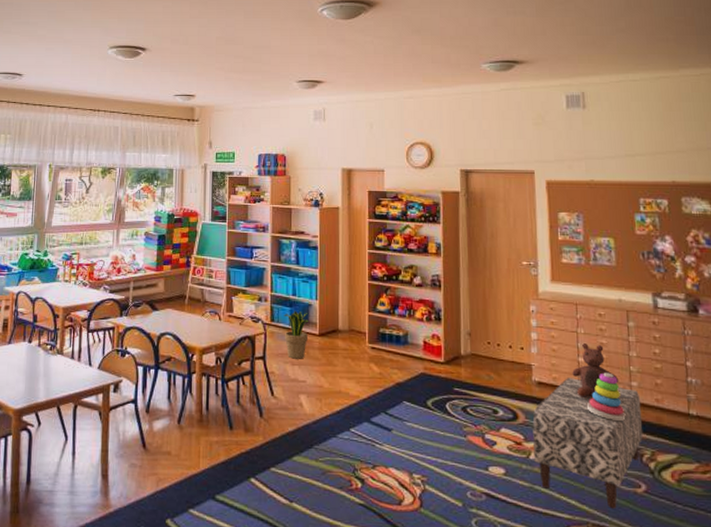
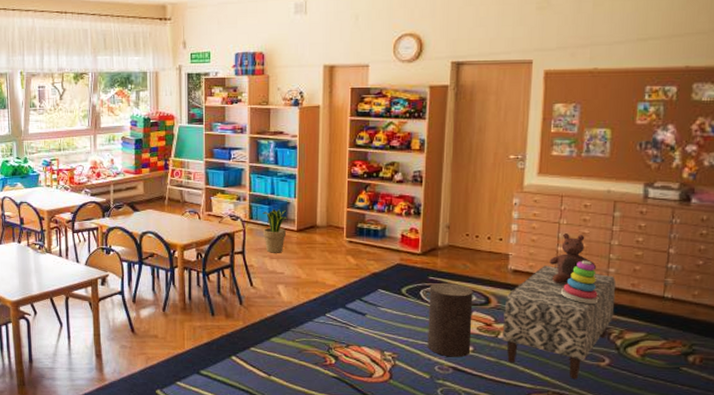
stool: none [455,395,503,482] -> present [427,283,473,358]

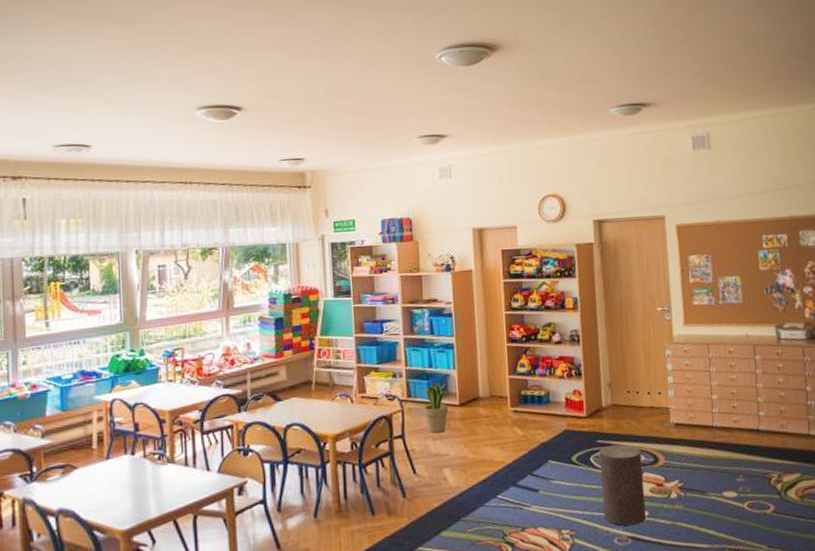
bench: present [503,266,616,380] -> none [672,415,771,532]
stuffed bear: present [549,234,597,283] -> none [706,381,749,433]
stacking toy: present [560,260,599,304] -> none [720,406,756,451]

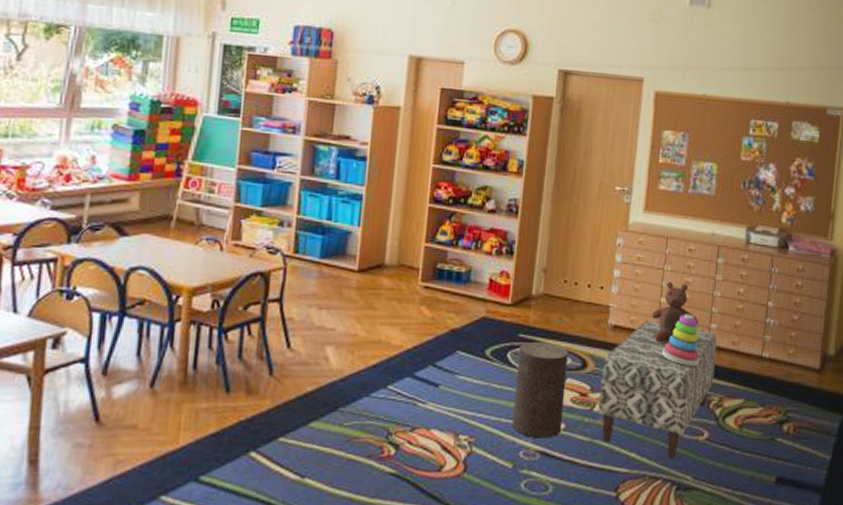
potted plant: present [421,382,448,434] -> none [312,239,347,302]
bench: none [672,415,771,532] -> present [598,320,718,459]
stuffed bear: none [706,381,749,433] -> present [652,282,699,342]
stacking toy: none [720,406,756,451] -> present [661,314,700,366]

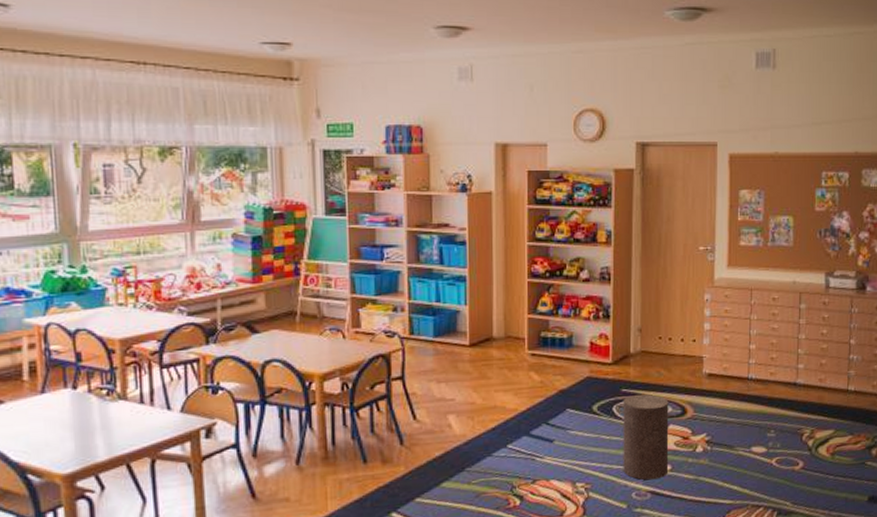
bench: present [598,320,718,459] -> none [701,366,806,489]
stuffed bear: present [652,282,699,342] -> none [743,330,787,385]
stacking toy: present [661,314,700,366] -> none [754,357,791,405]

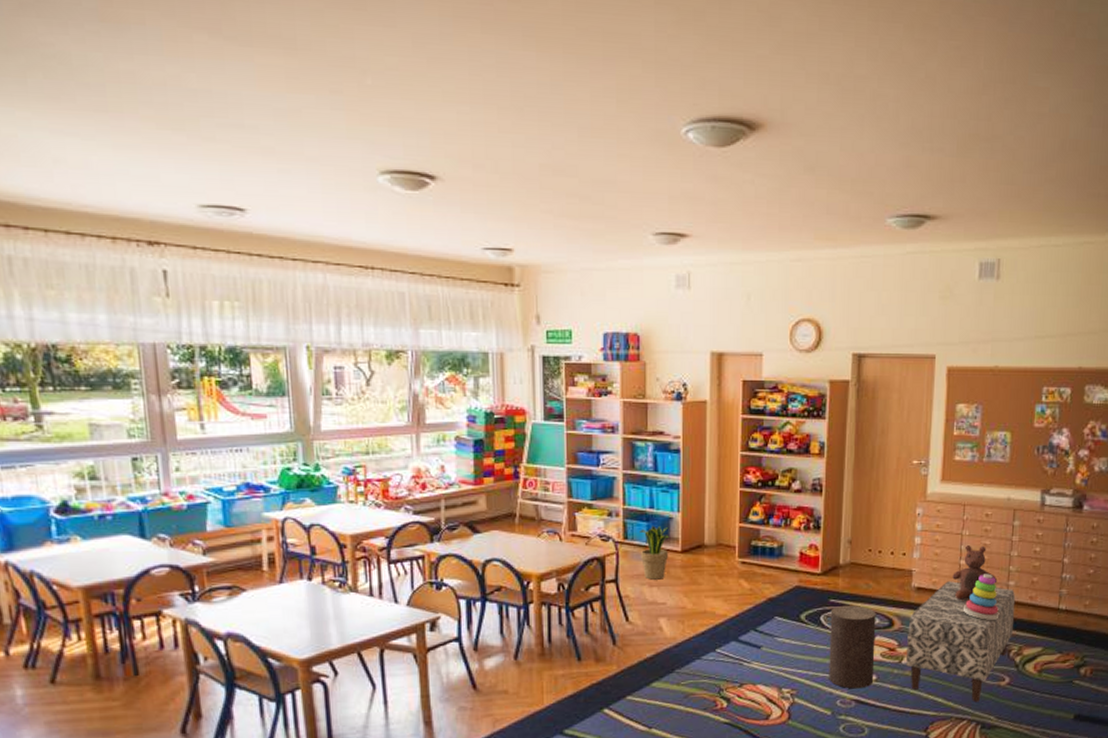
potted plant: none [426,319,457,376] -> present [639,525,669,580]
bench: none [701,366,806,489] -> present [906,581,1016,702]
stuffed bear: none [743,330,787,385] -> present [952,545,998,600]
stacking toy: none [754,357,791,405] -> present [962,573,1000,620]

